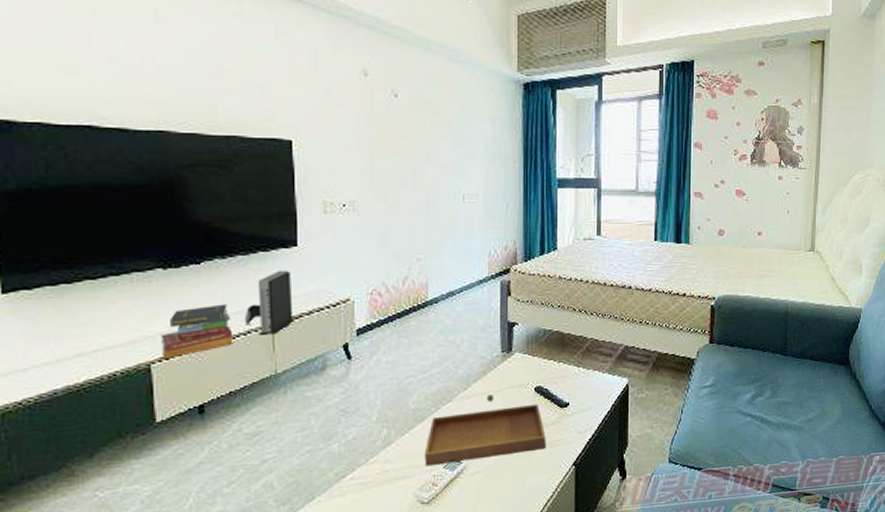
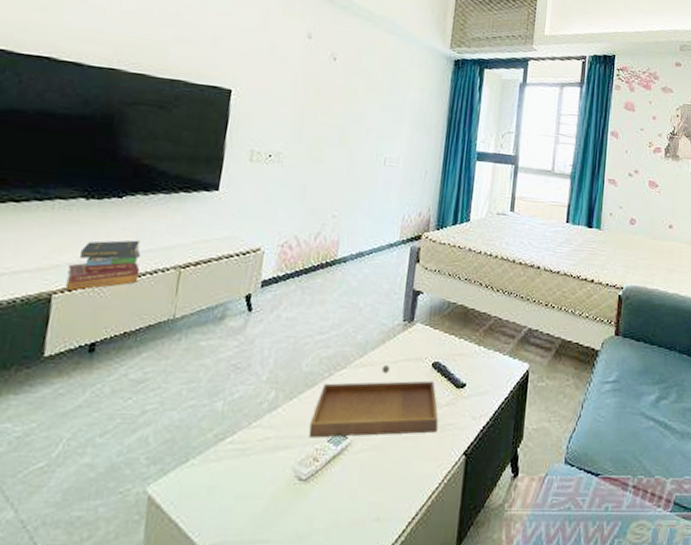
video game console: present [244,269,295,335] -> none [153,212,208,277]

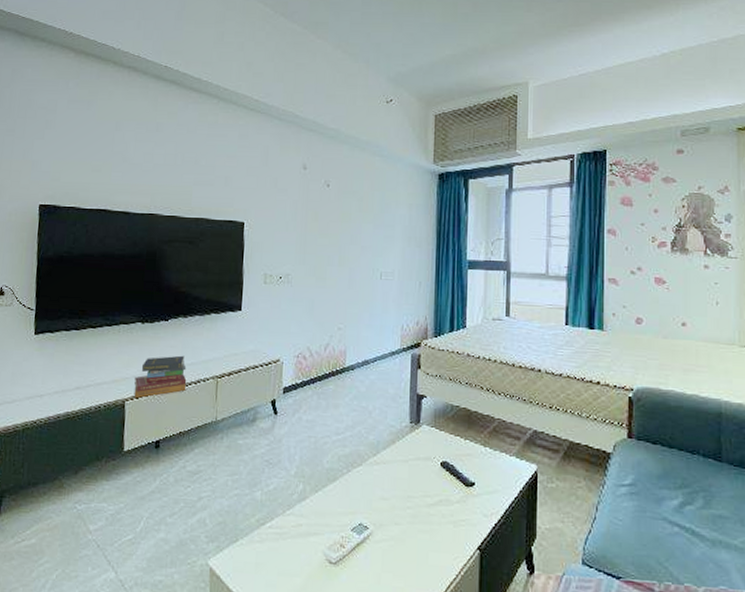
tray: present [309,365,438,438] -> none [334,464,451,528]

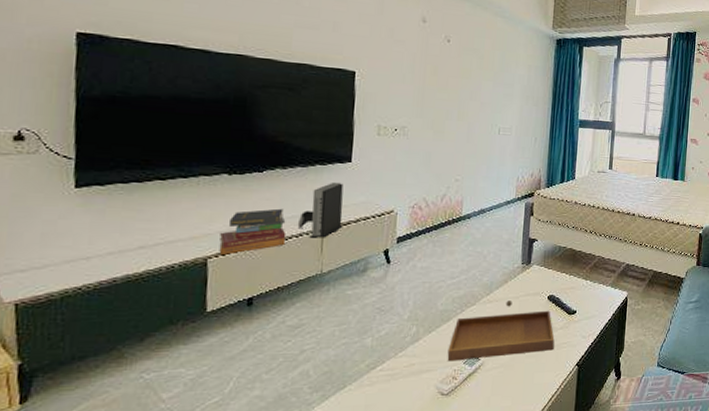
video game console: none [196,330,235,386] -> present [297,182,344,238]
tray: none [334,464,451,528] -> present [447,301,555,362]

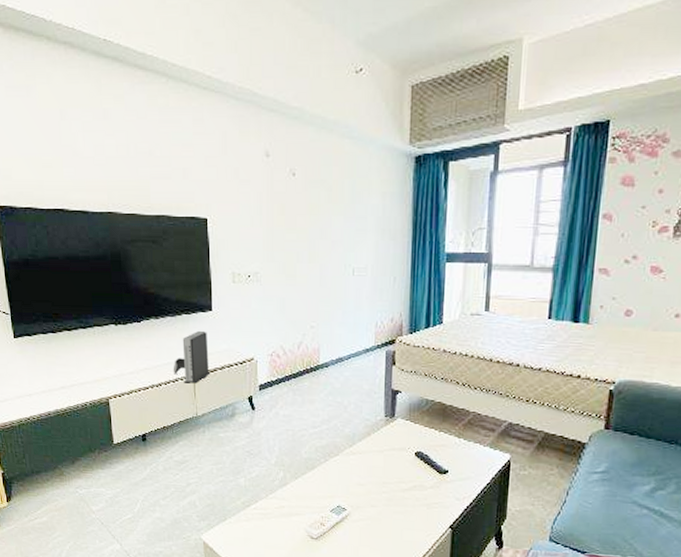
books: present [220,208,287,256] -> none [115,355,166,397]
tray: present [447,301,555,362] -> none [314,454,424,509]

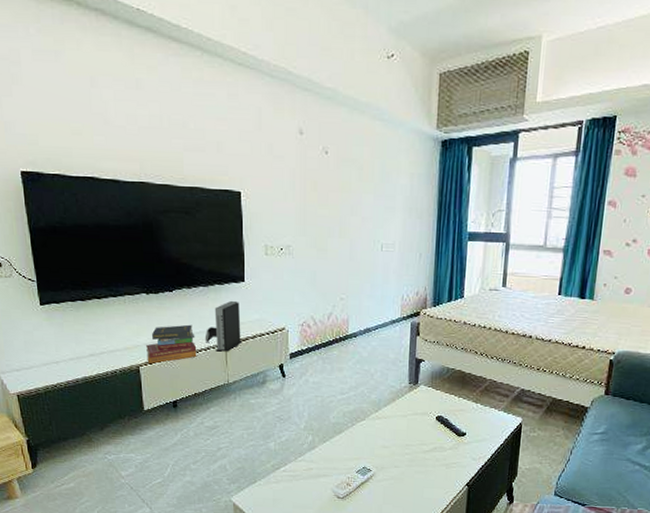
books: none [115,355,166,397] -> present [146,324,197,365]

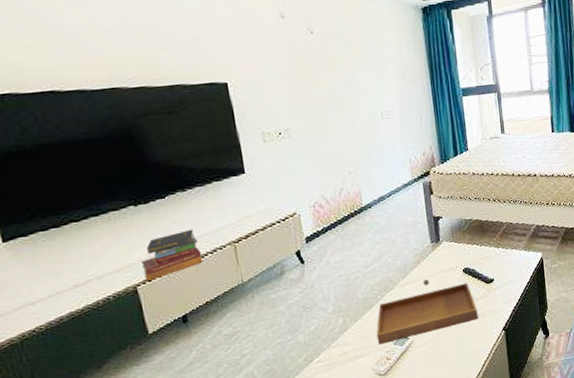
video game console: present [204,300,243,352] -> none [209,194,252,252]
tray: none [341,418,444,470] -> present [376,279,478,345]

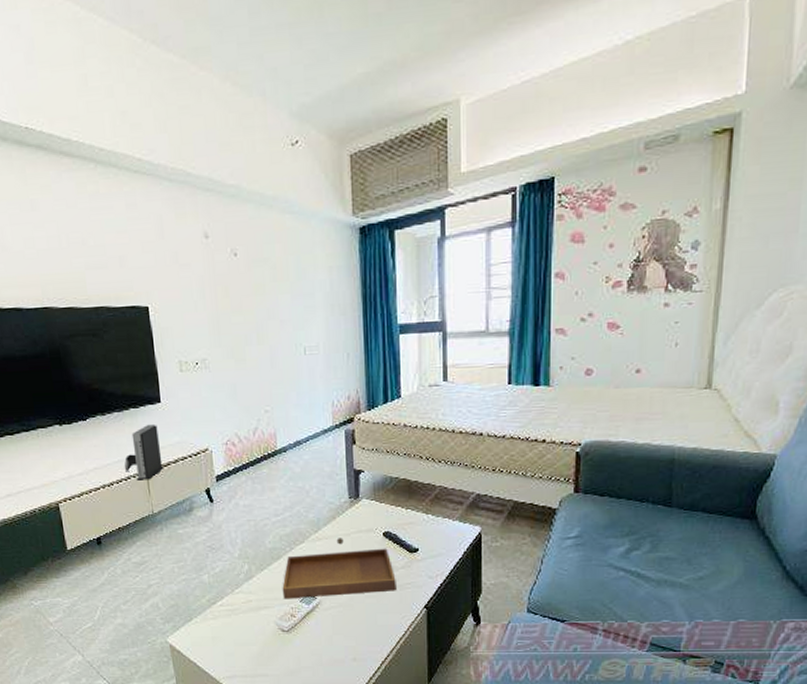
books: present [141,229,203,282] -> none [64,454,118,501]
video game console: none [209,194,252,252] -> present [124,423,164,480]

